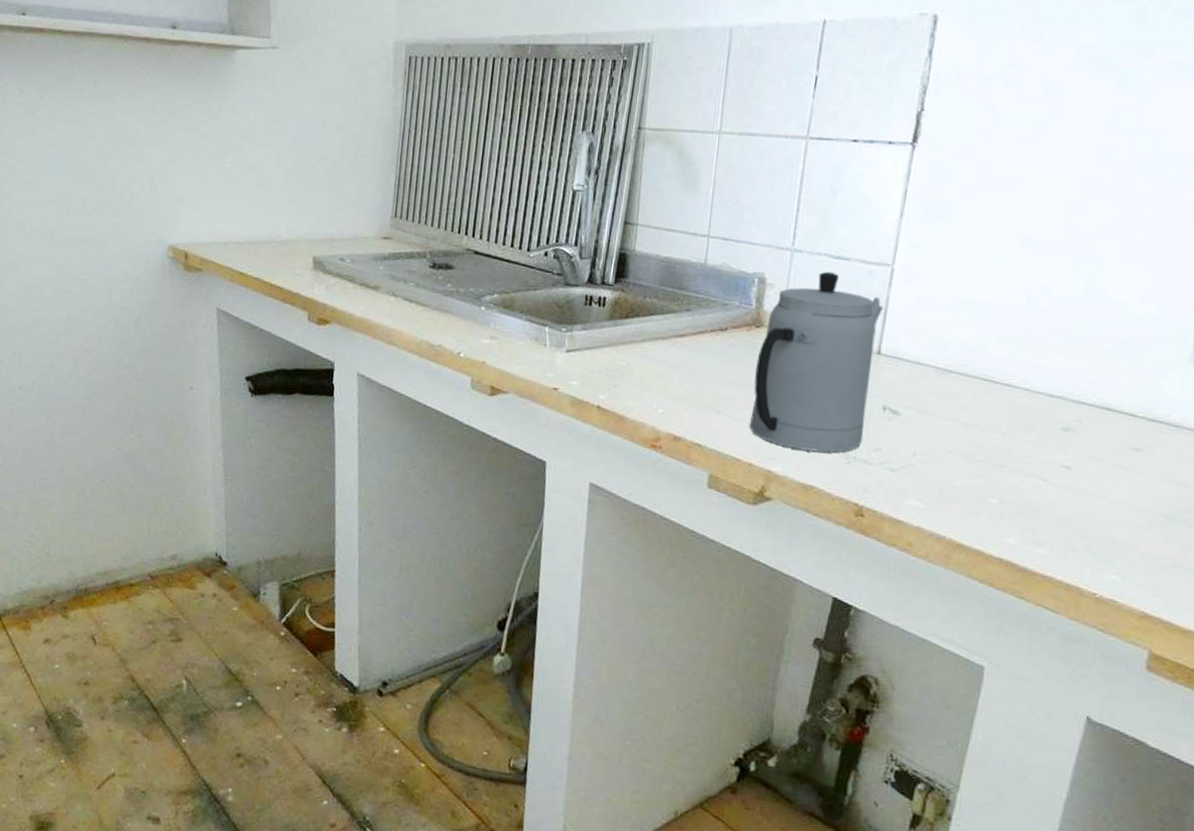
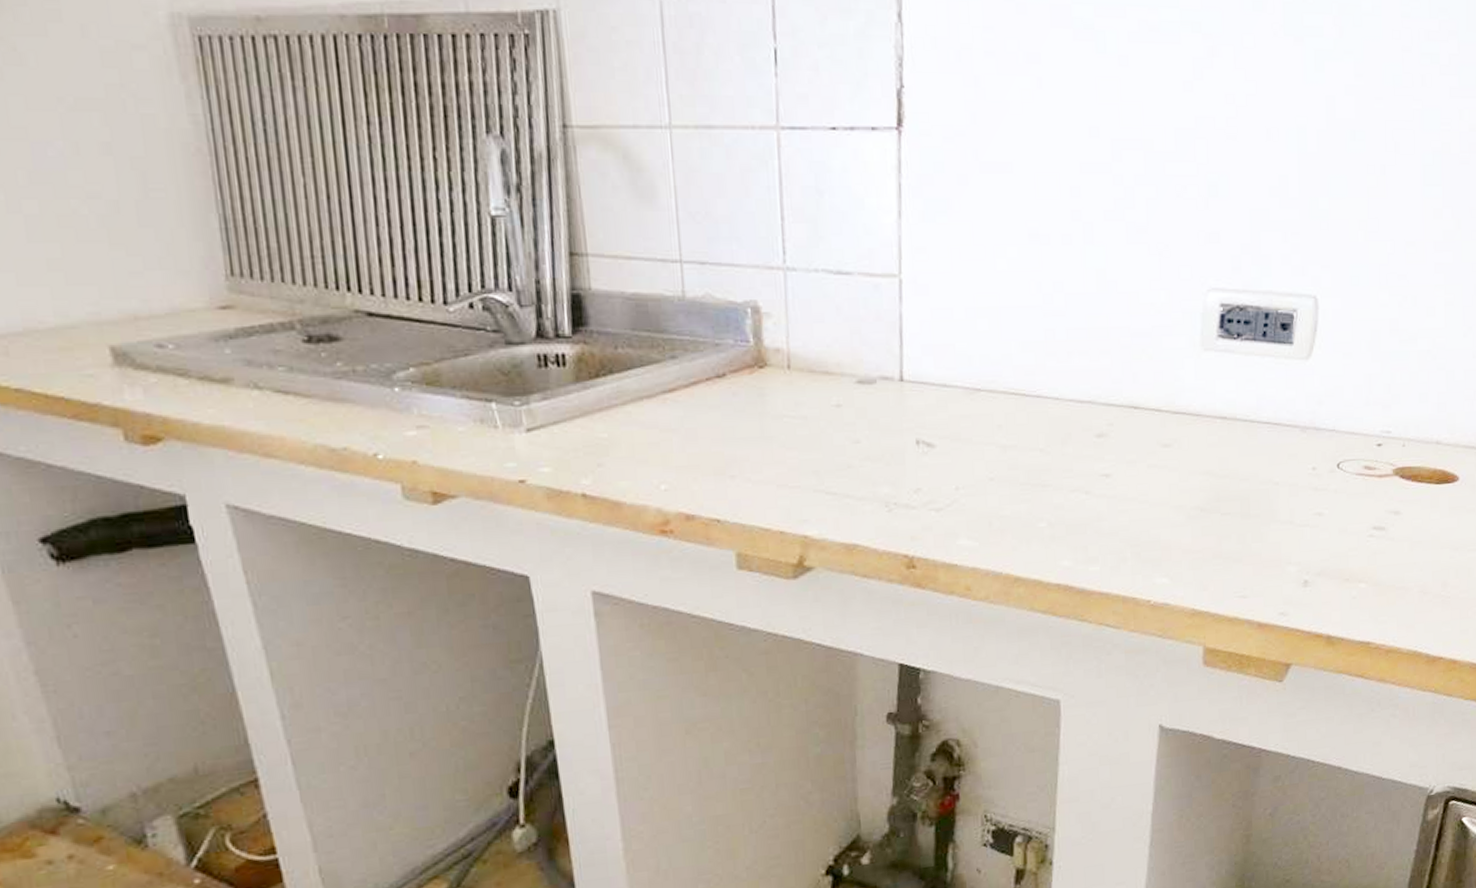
teapot: present [750,271,884,453] -> none [767,290,901,506]

